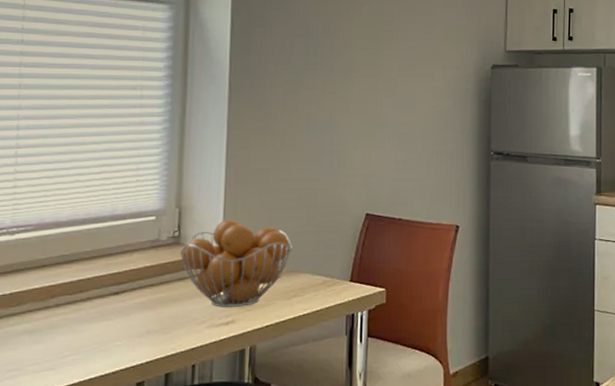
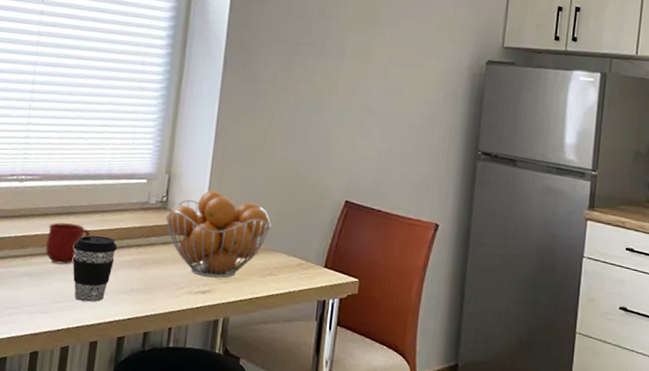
mug: none [47,272,97,316] -> present [45,222,90,265]
coffee cup: none [78,280,129,352] -> present [72,235,118,302]

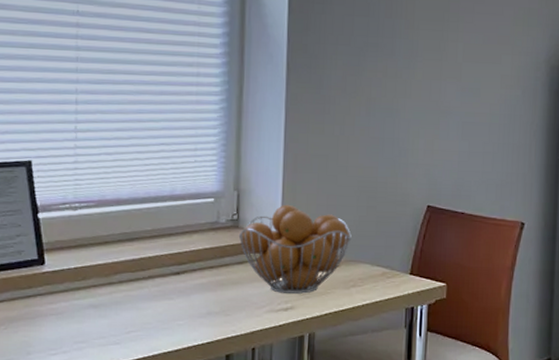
mug: present [45,222,90,265] -> none [111,250,158,293]
coffee cup: present [72,235,118,302] -> none [140,260,189,329]

